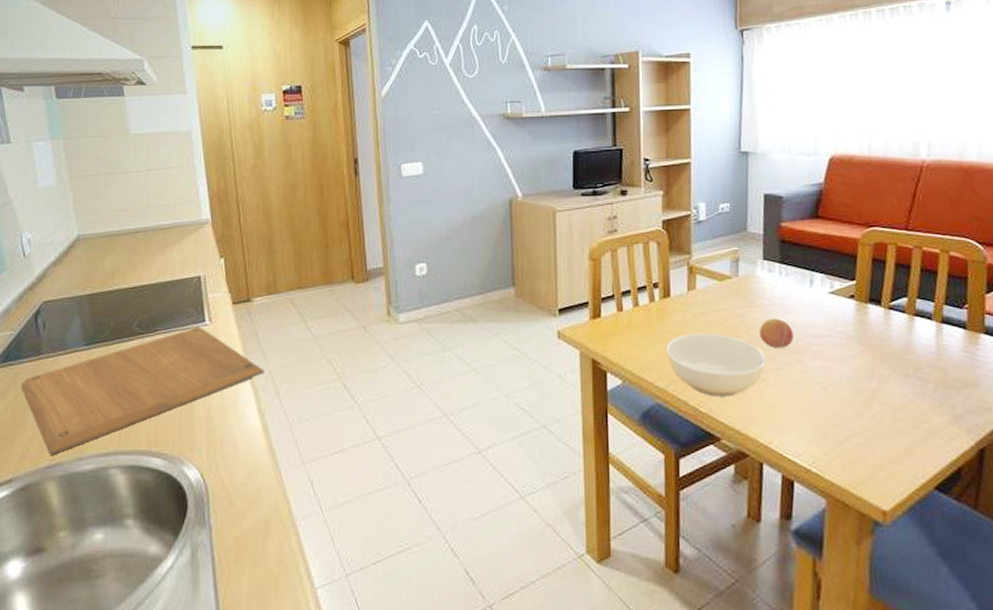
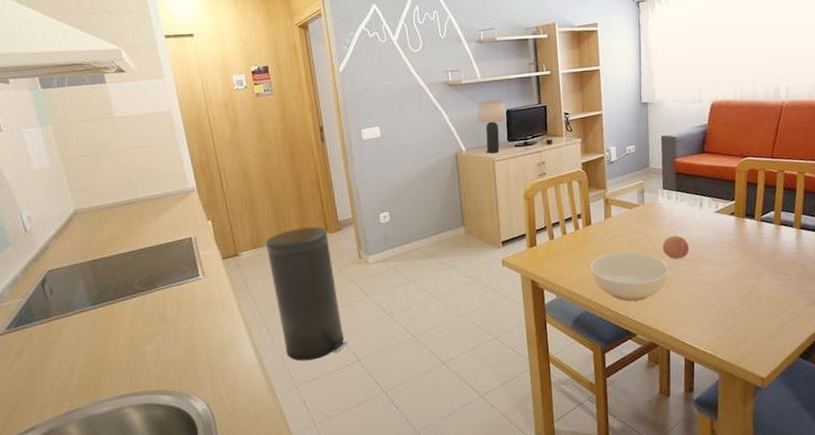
chopping board: present [21,326,264,455] -> none [35,280,256,402]
pedal bin: none [283,275,366,433] -> present [266,227,347,361]
table lamp: none [538,138,573,201] -> present [477,99,506,153]

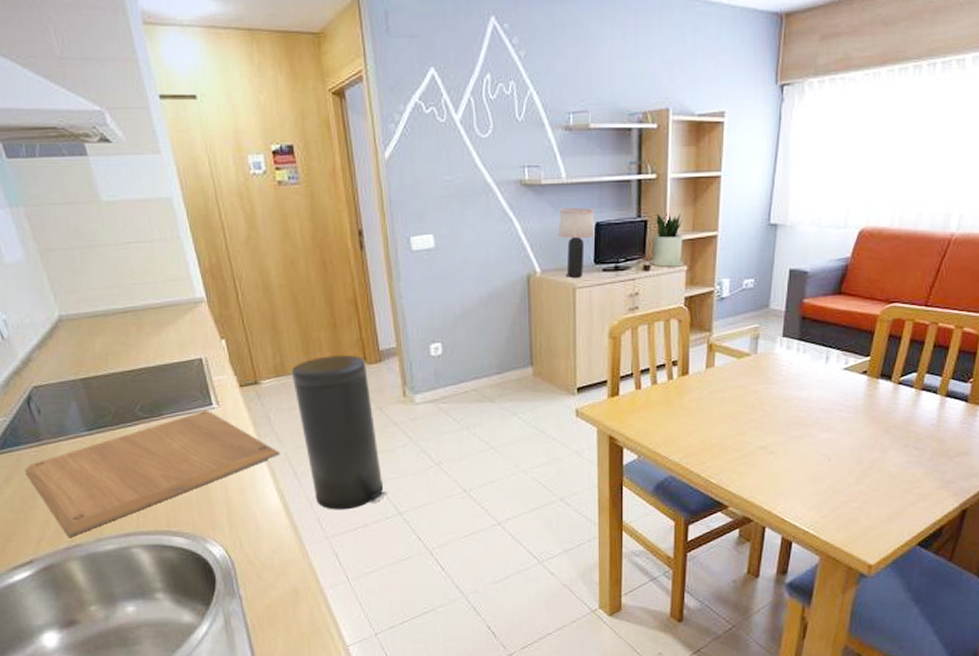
chopping board: none [35,280,256,402] -> present [25,410,280,537]
planter: none [550,99,578,142] -> present [649,213,684,268]
bowl: present [590,251,669,302] -> none [681,410,777,469]
fruit: present [662,235,689,259] -> none [772,394,805,422]

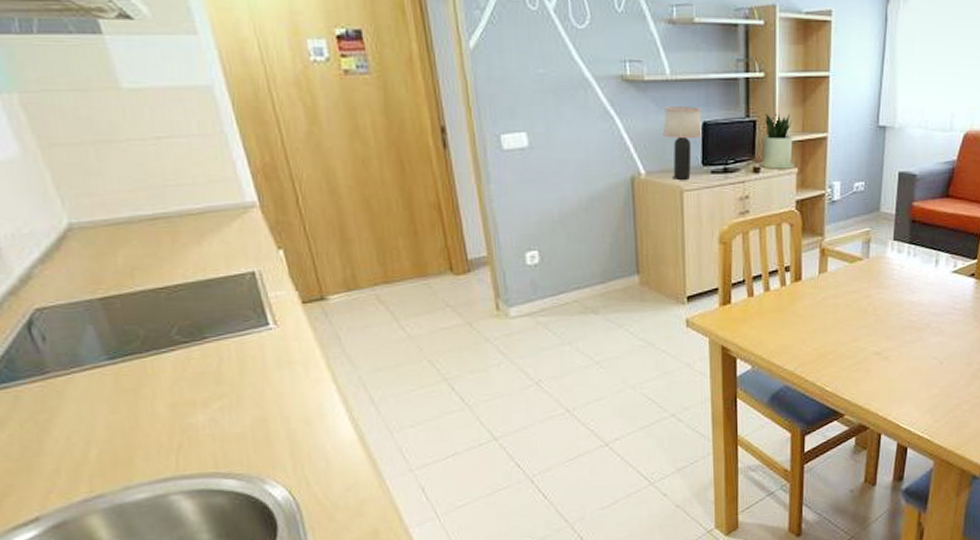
chopping board: present [25,410,280,537] -> none [26,331,353,487]
pedal bin: present [292,355,387,510] -> none [365,266,480,439]

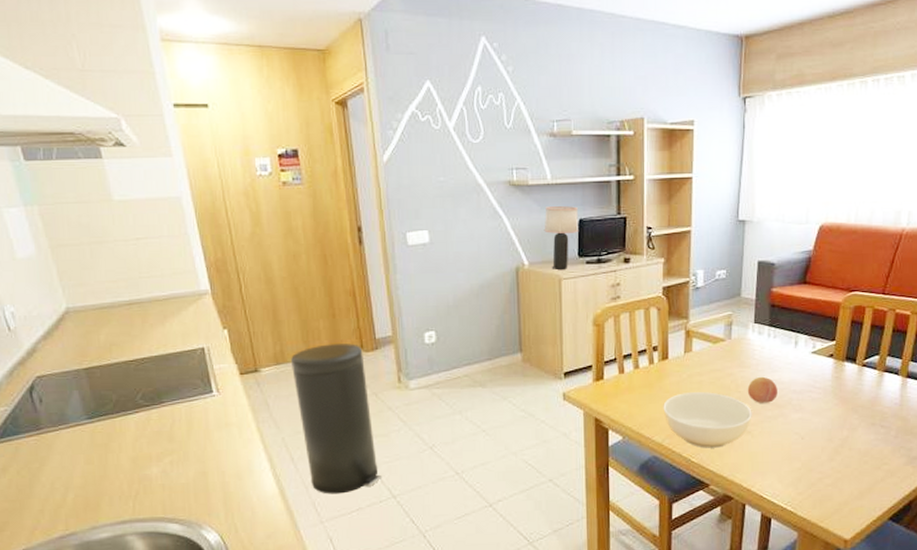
pedal bin: none [365,266,480,439] -> present [291,344,381,494]
planter: present [758,113,794,171] -> none [628,210,661,261]
bowl: none [796,315,890,376] -> present [663,392,752,448]
fruit: none [885,298,916,327] -> present [747,376,777,403]

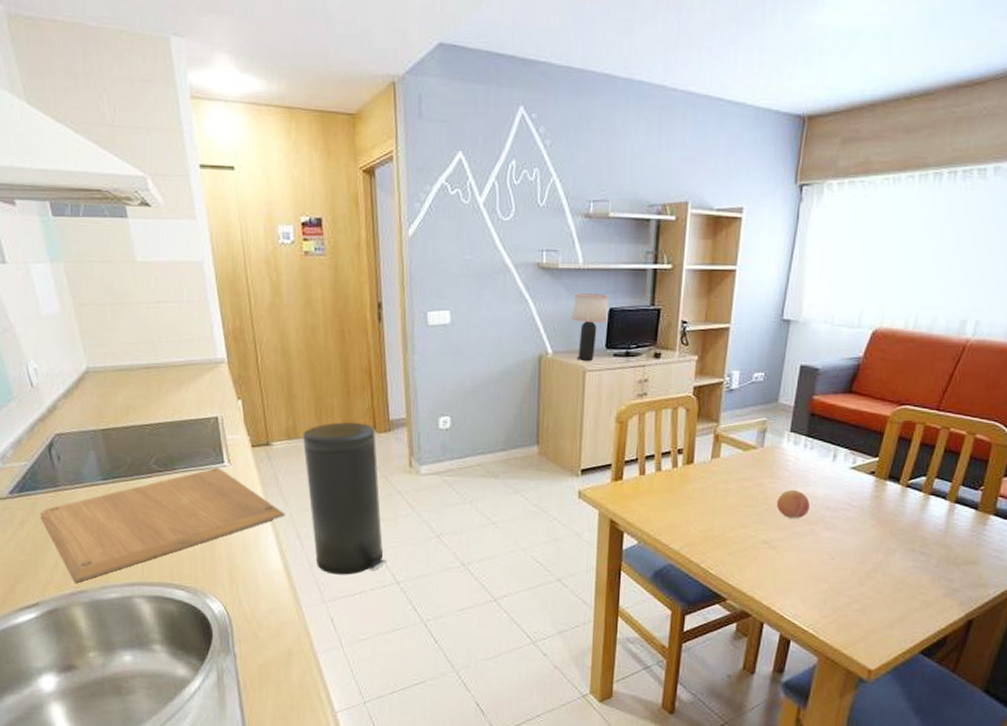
chopping board: none [23,397,278,526] -> present [40,467,285,583]
bowl: present [663,392,752,448] -> none [683,500,780,561]

